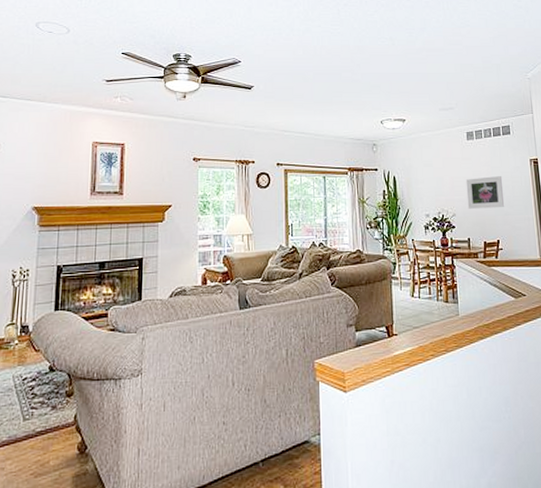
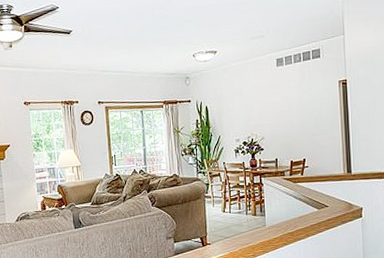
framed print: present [466,176,505,209] -> none [274,99,312,132]

